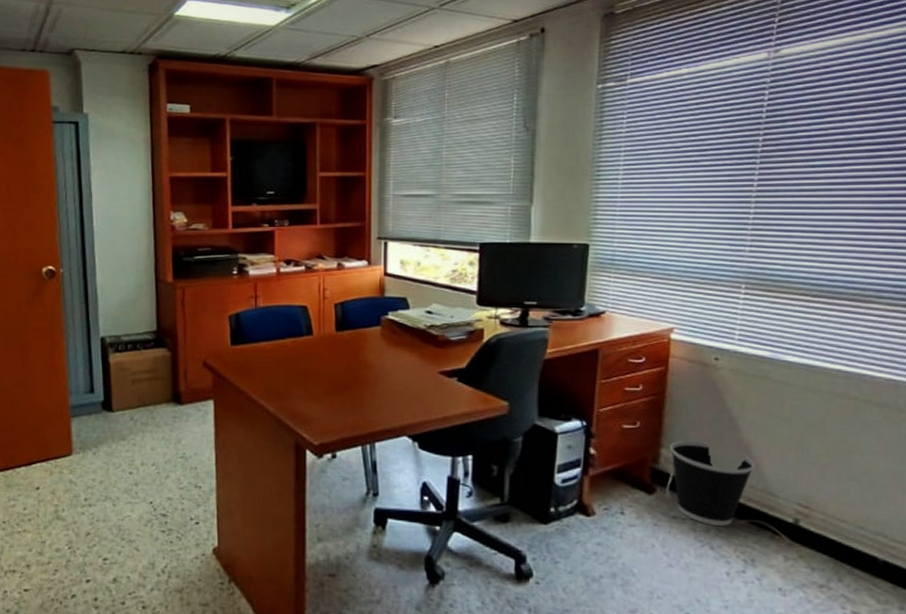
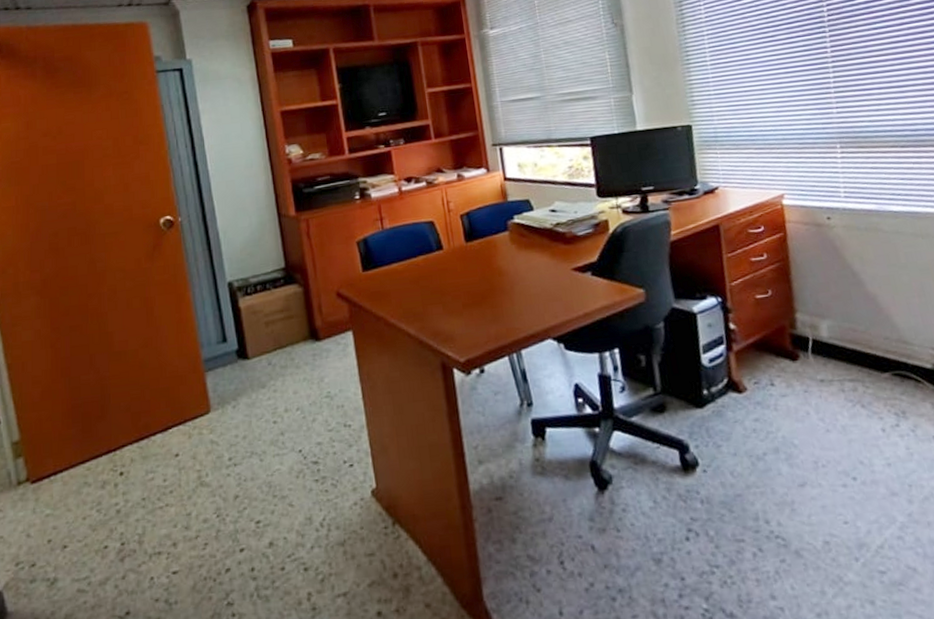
wastebasket: present [670,440,756,526] -> none [803,300,886,383]

